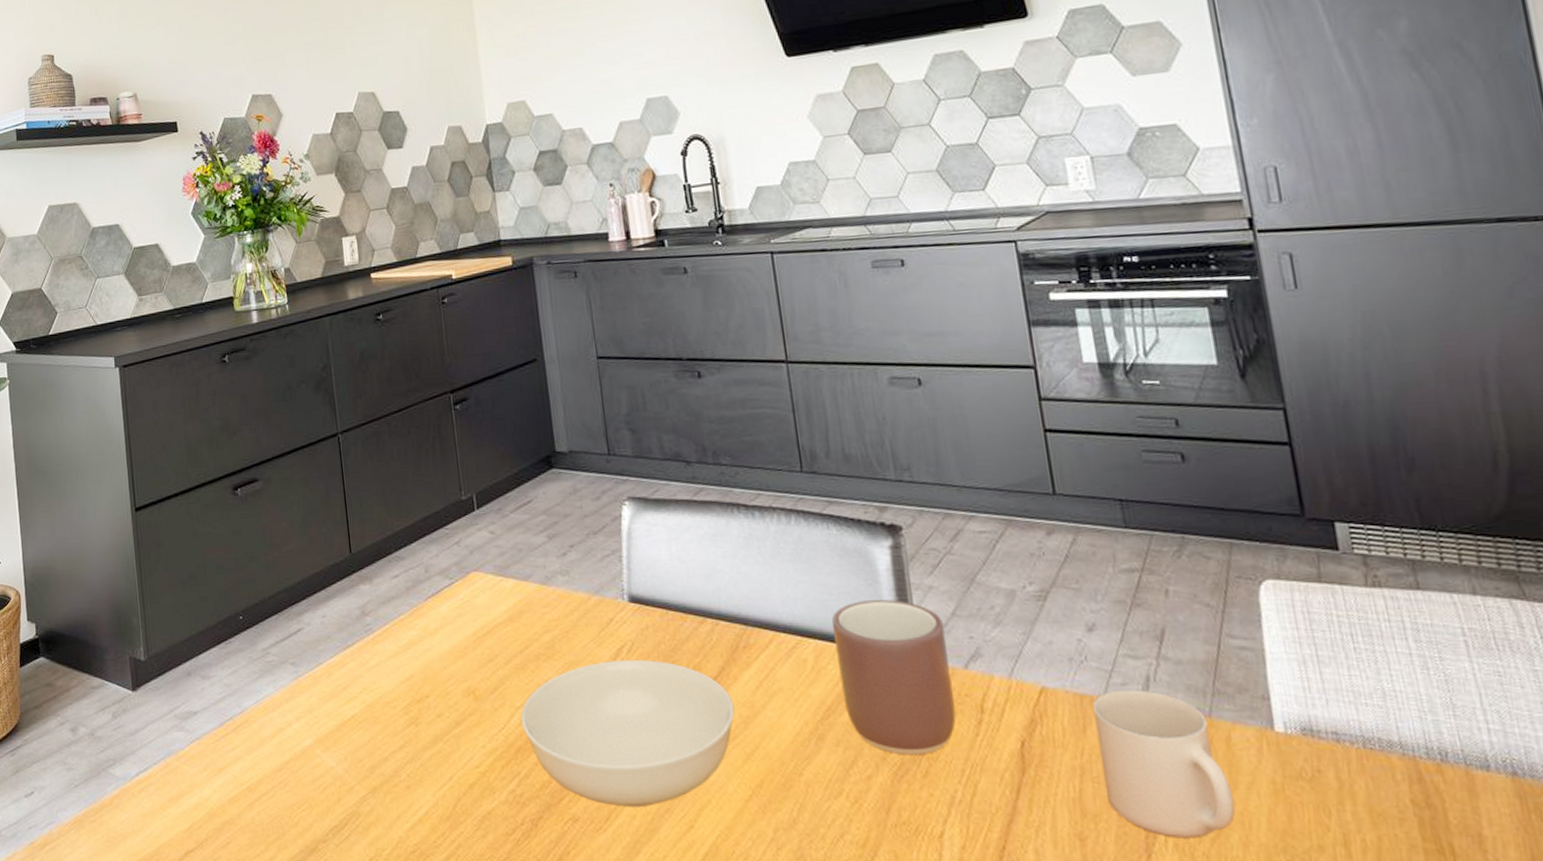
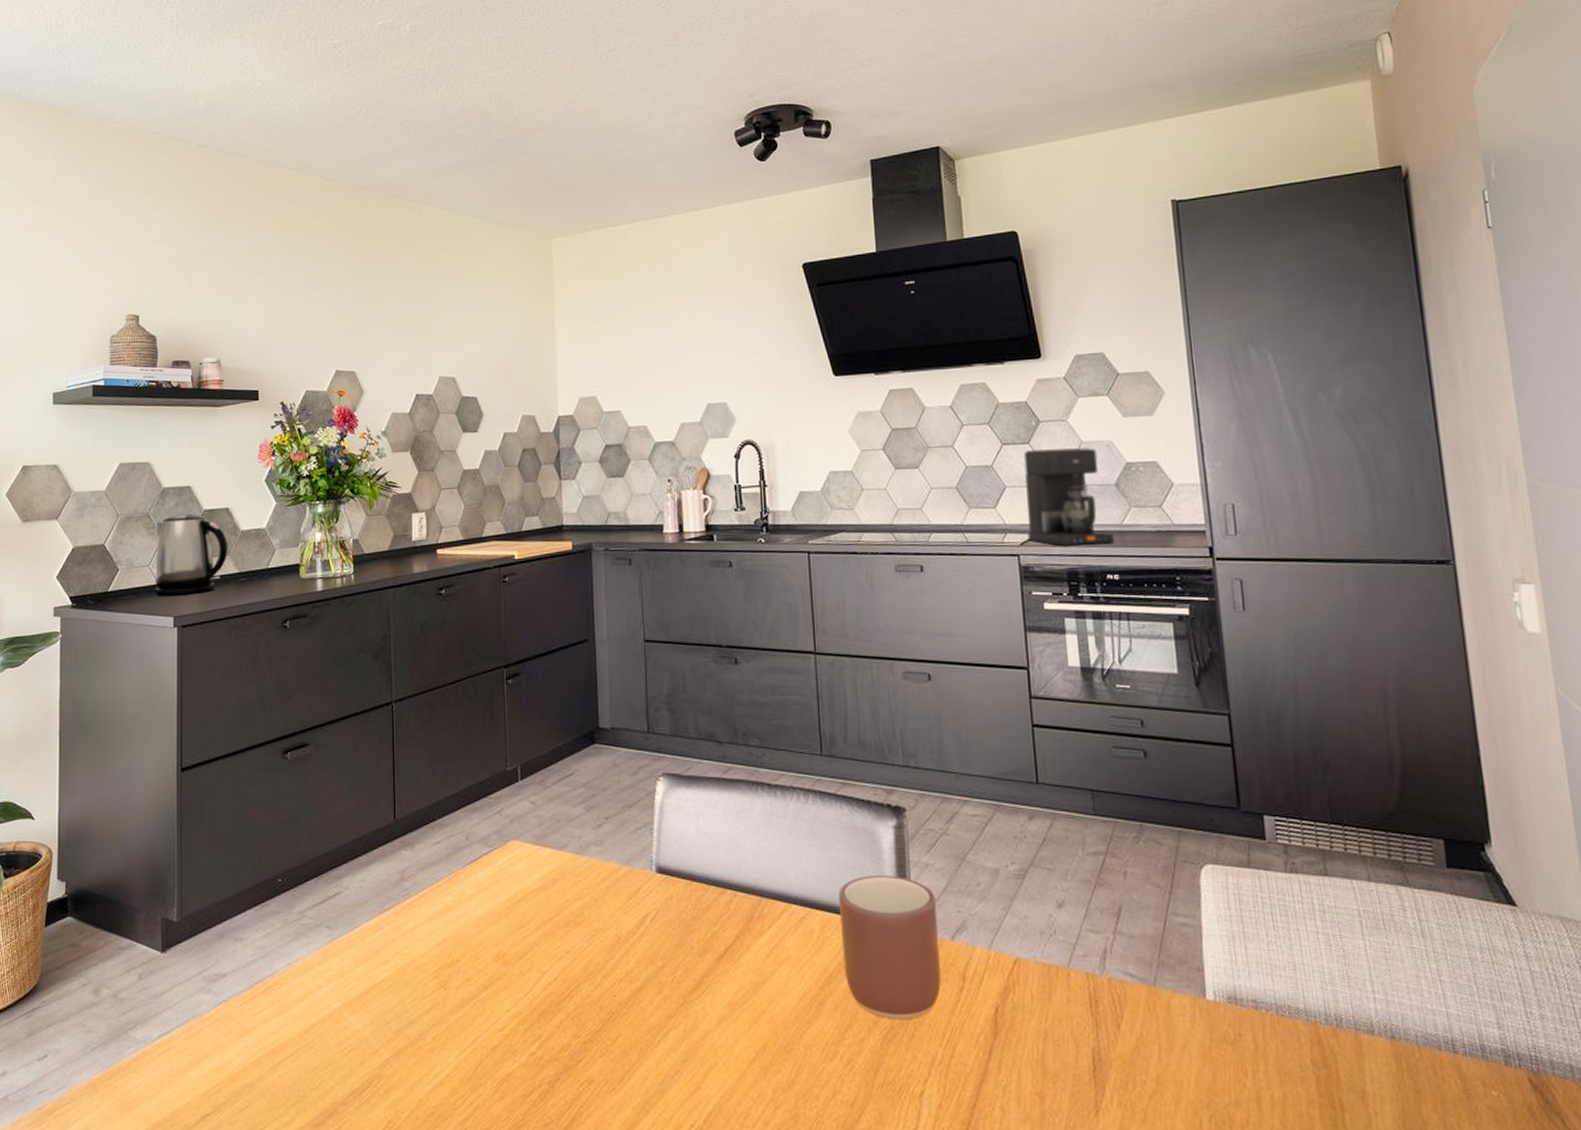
kettle: none [89,252,161,337] -> present [155,513,228,597]
bowl: present [520,659,735,808] -> none [546,927,746,1069]
coffee maker: none [1014,114,1130,229] -> present [1023,448,1114,547]
cup: present [1092,690,1236,839] -> none [1057,961,1171,1096]

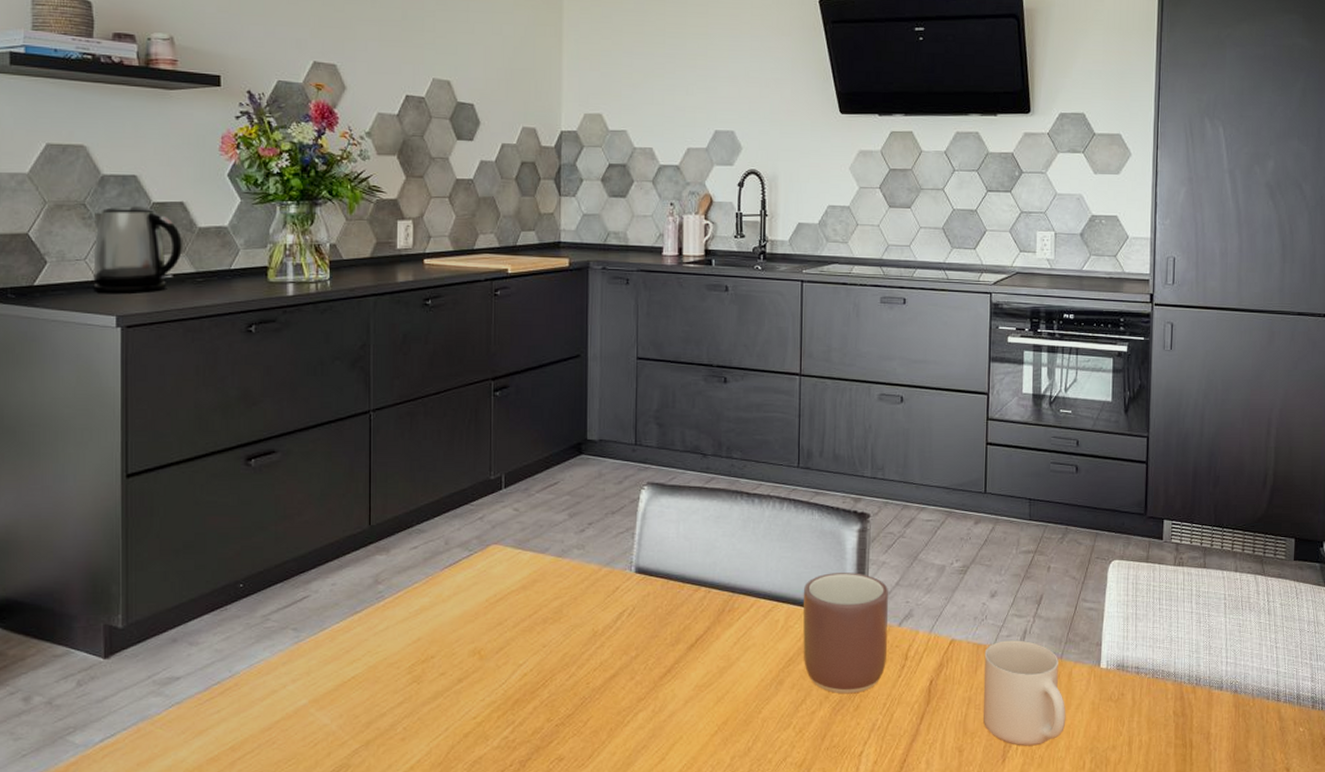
coffee maker: present [1023,448,1114,547] -> none [1000,198,1073,288]
cup: none [1057,961,1171,1096] -> present [983,640,1066,746]

